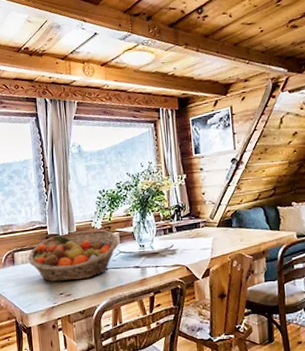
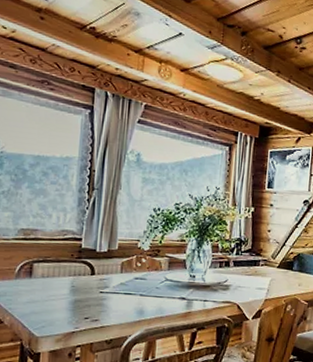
fruit basket: present [27,230,119,282] -> none [50,249,167,305]

